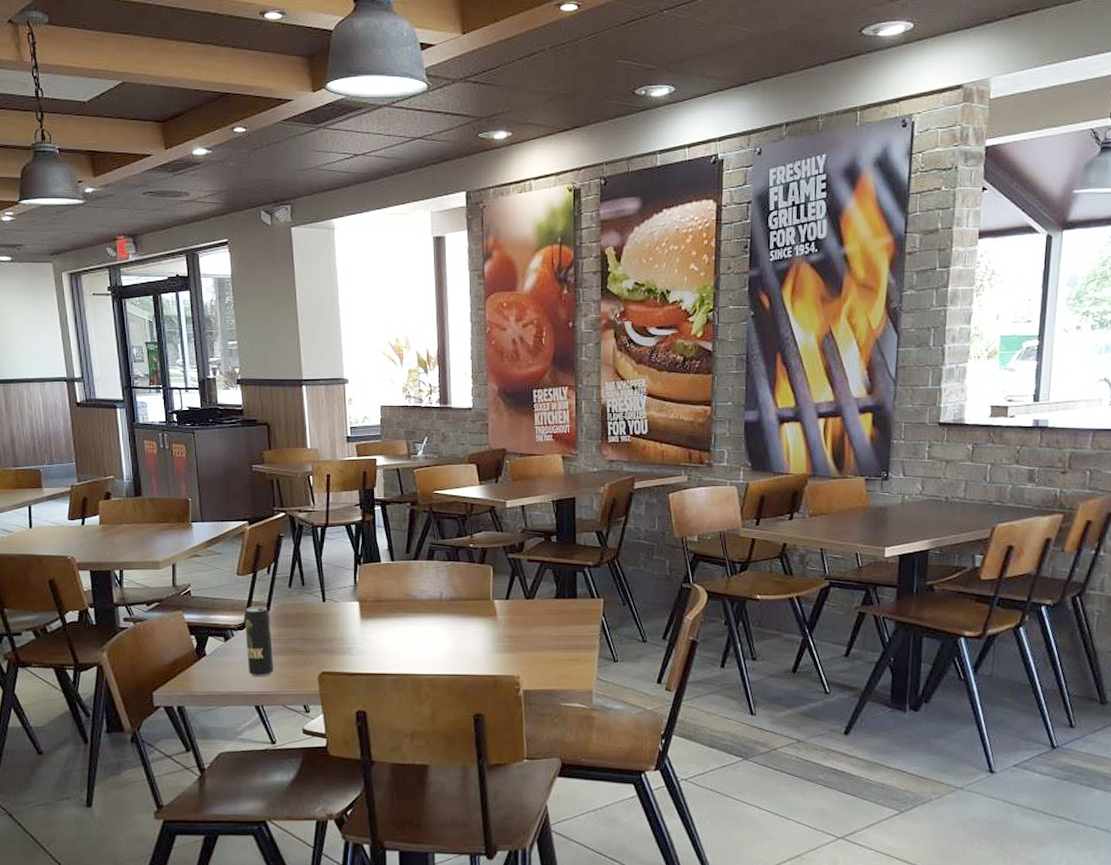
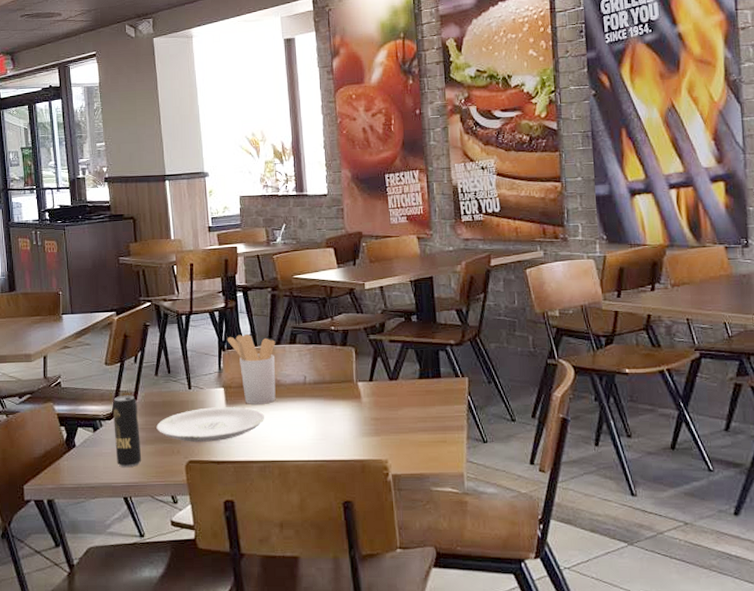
plate: none [289,620,399,654] -> present [156,407,264,442]
utensil holder: none [363,549,412,619] -> present [227,334,276,404]

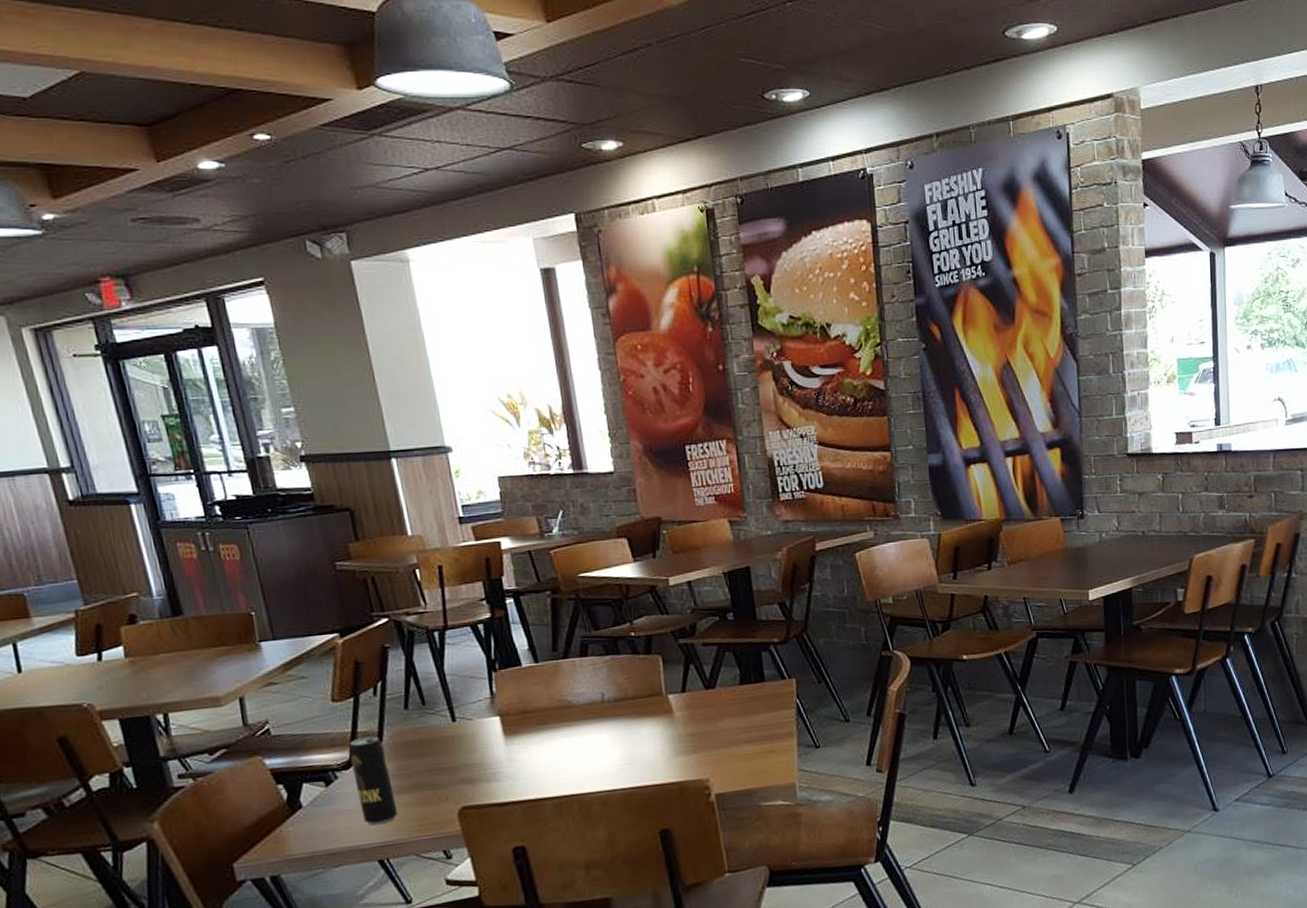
plate: present [156,407,264,442] -> none [413,737,555,785]
utensil holder: present [227,334,276,404] -> none [497,649,568,733]

